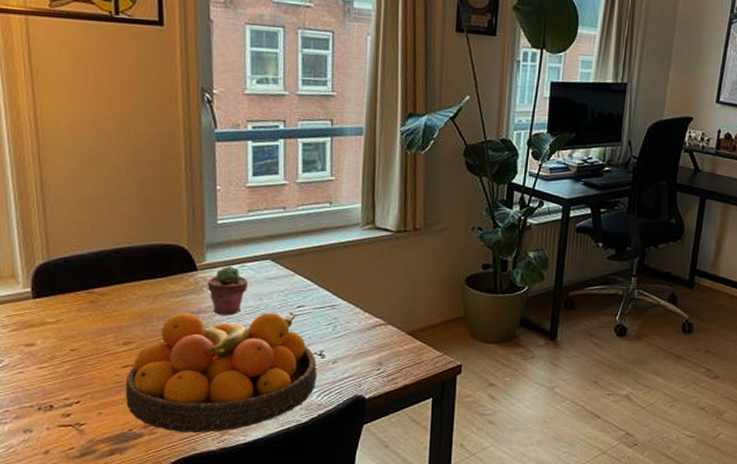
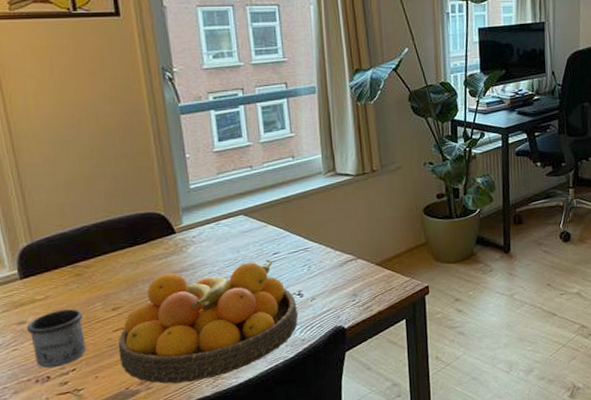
mug: none [35,337,93,397] -> present [27,309,86,369]
potted succulent: present [207,265,248,316] -> none [186,225,225,271]

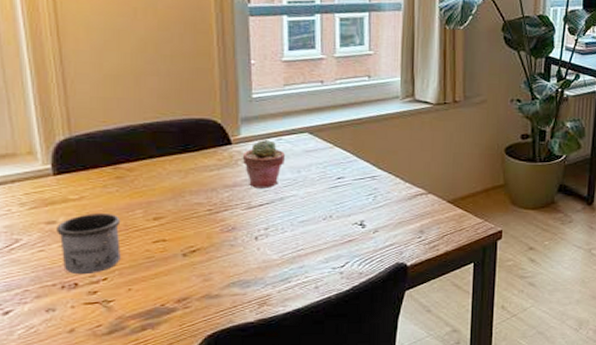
fruit bowl: present [118,260,299,384] -> none [156,184,358,306]
potted succulent: none [186,225,225,271] -> present [242,139,285,188]

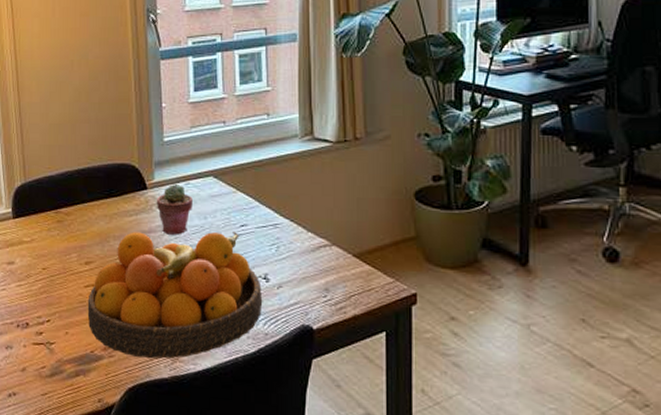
mug: present [57,214,121,275] -> none [14,256,61,315]
fruit bowl: none [156,184,358,306] -> present [87,232,263,359]

